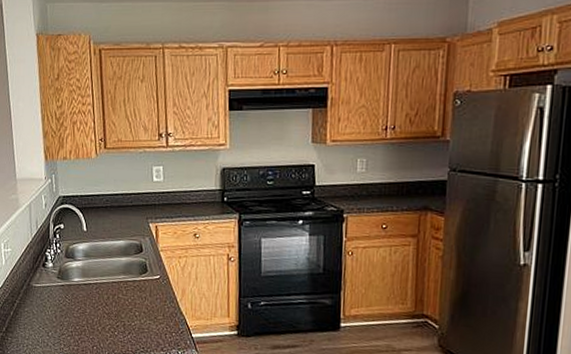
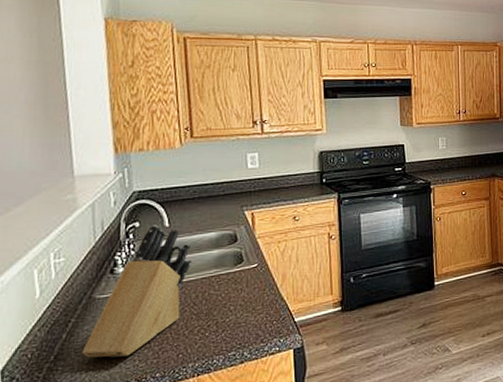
knife block: none [24,228,104,340] -> present [82,225,191,358]

